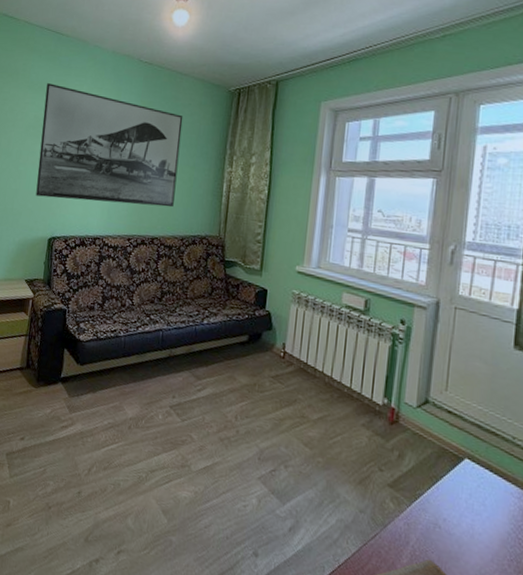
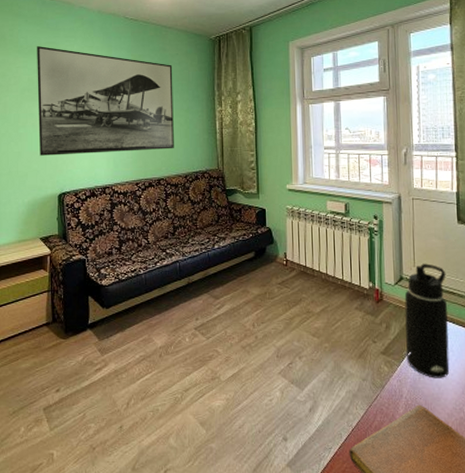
water bottle: none [419,389,489,536] -> present [404,263,450,379]

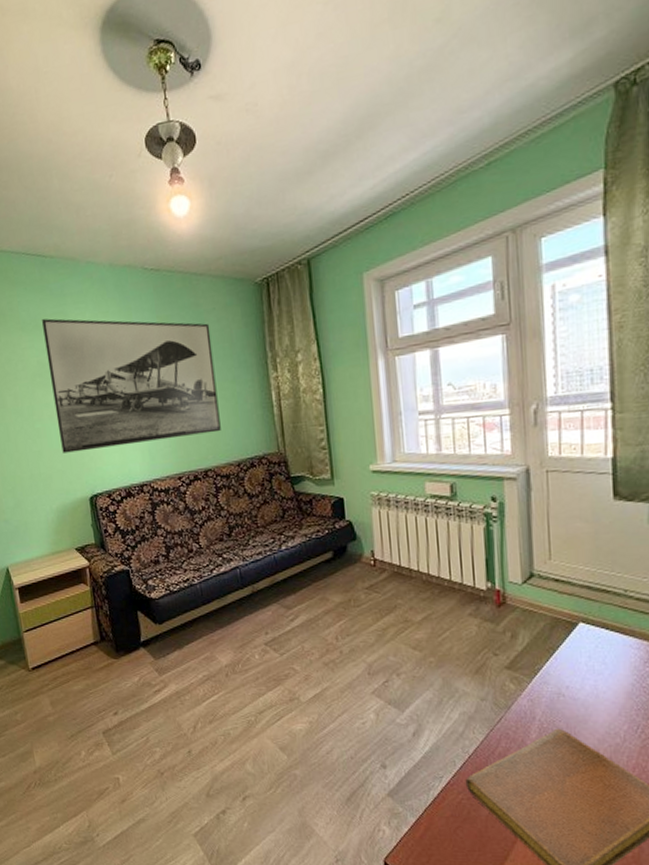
water bottle: present [404,263,450,379] -> none [536,554,601,697]

